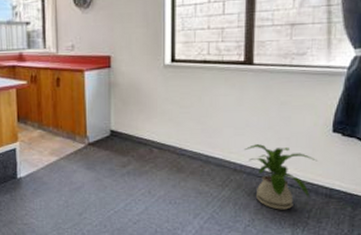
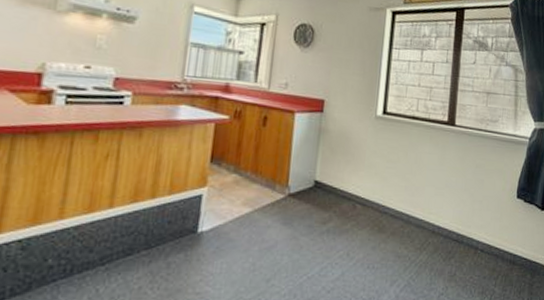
house plant: present [244,144,317,210] -> none [443,206,504,277]

